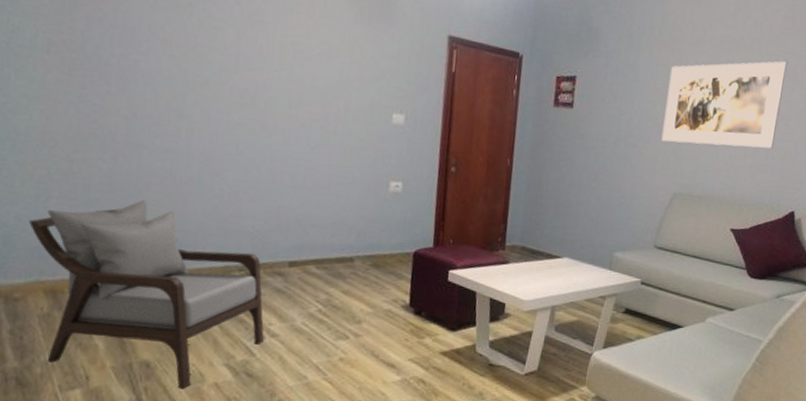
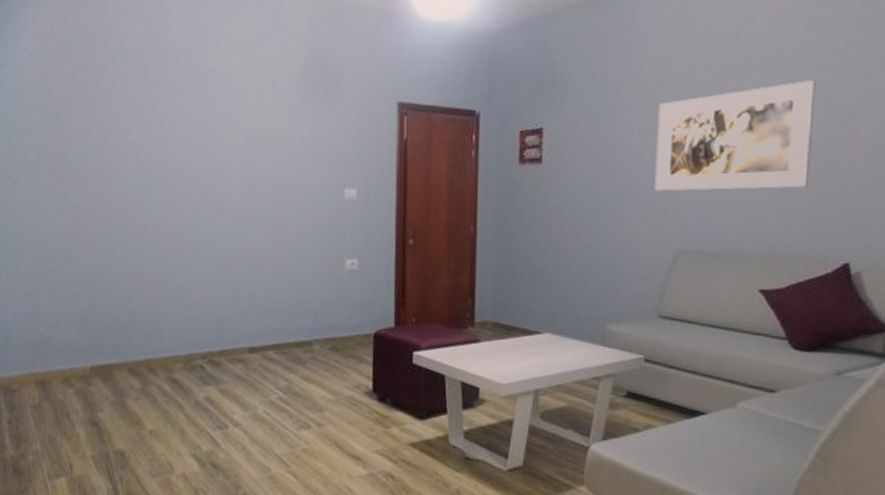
armchair: present [29,200,264,388] -> none [23,292,228,478]

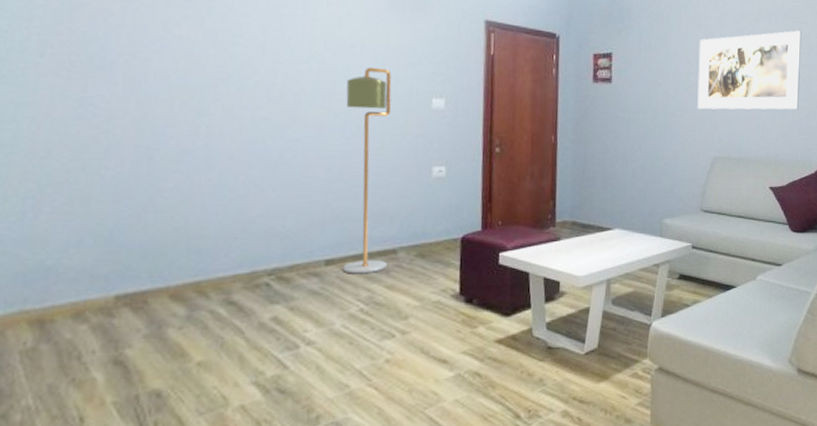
floor lamp: none [263,160,306,364] -> present [342,68,392,274]

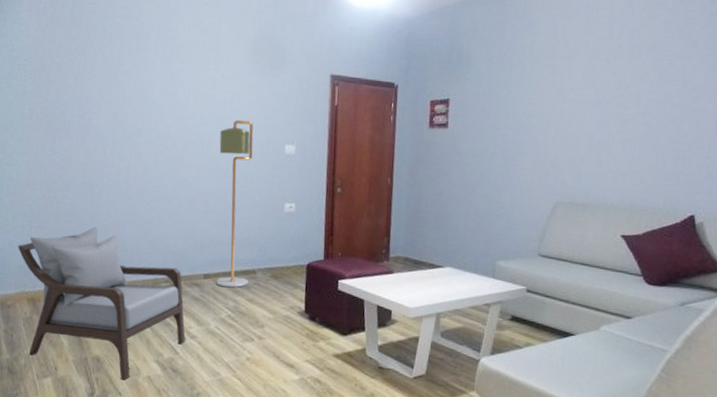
armchair: none [12,207,299,416] -> present [18,227,185,380]
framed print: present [697,30,802,110] -> none [539,64,673,153]

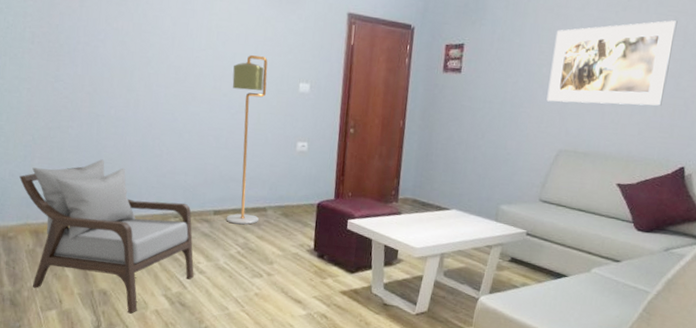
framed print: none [539,64,673,153] -> present [546,20,678,106]

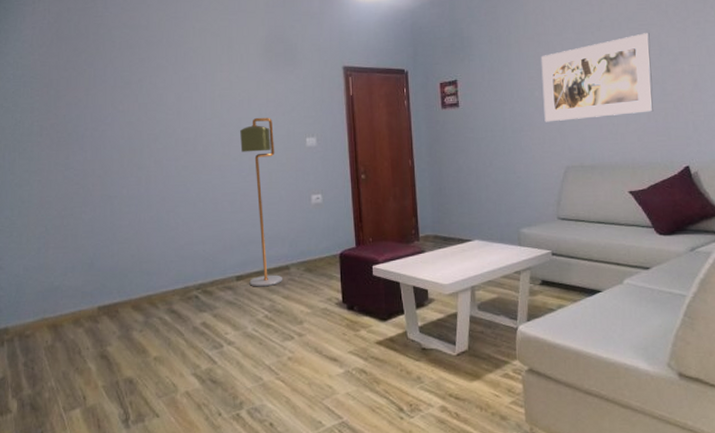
armchair: present [19,159,194,313] -> none [34,240,222,399]

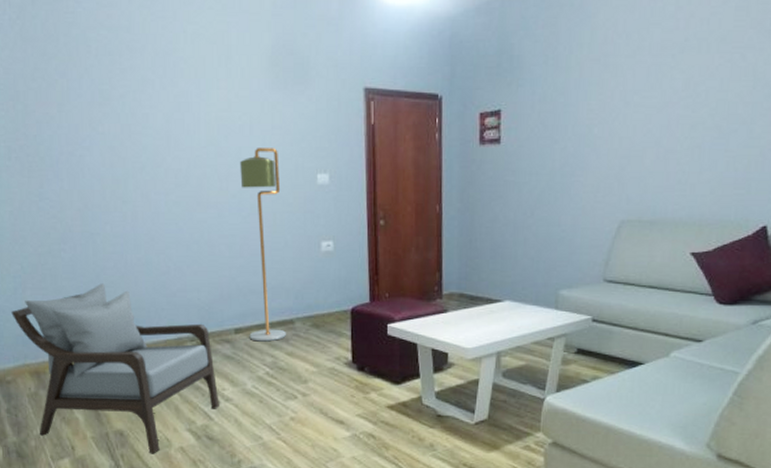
armchair: none [34,240,222,399] -> present [11,283,219,453]
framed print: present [541,33,653,122] -> none [601,58,745,167]

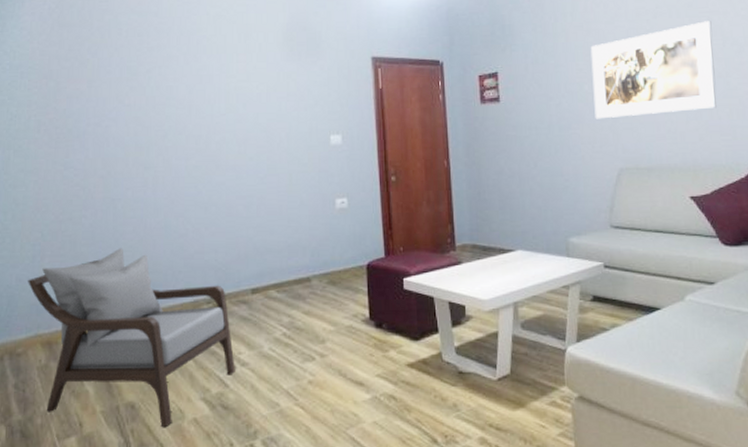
floor lamp: present [240,148,286,342] -> none [258,113,303,301]
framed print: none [601,58,745,167] -> present [590,21,717,119]

